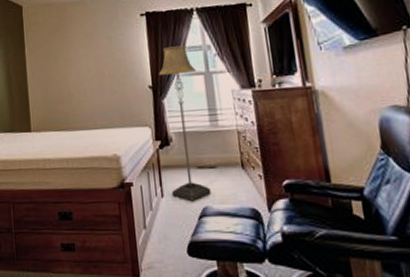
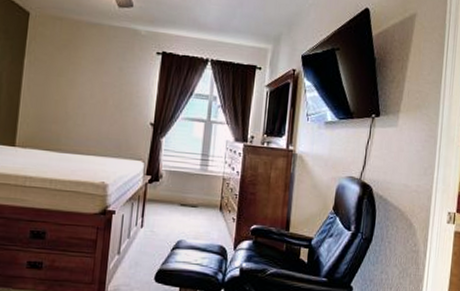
floor lamp: present [158,45,211,203] -> none [151,90,199,236]

